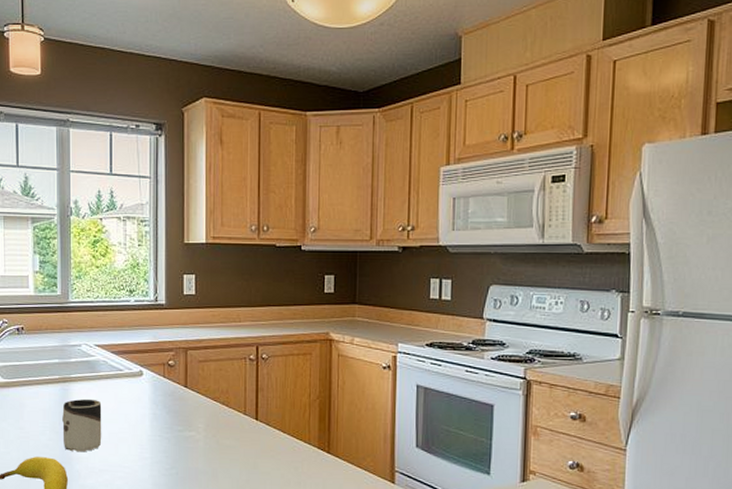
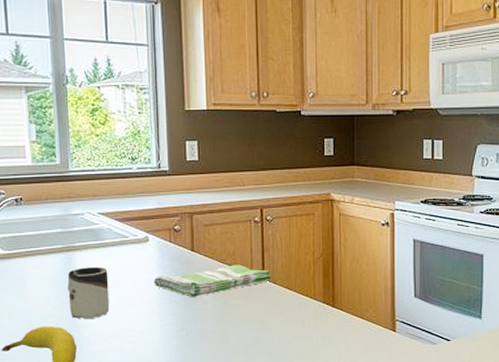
dish towel: none [146,403,265,436] -> present [153,264,271,298]

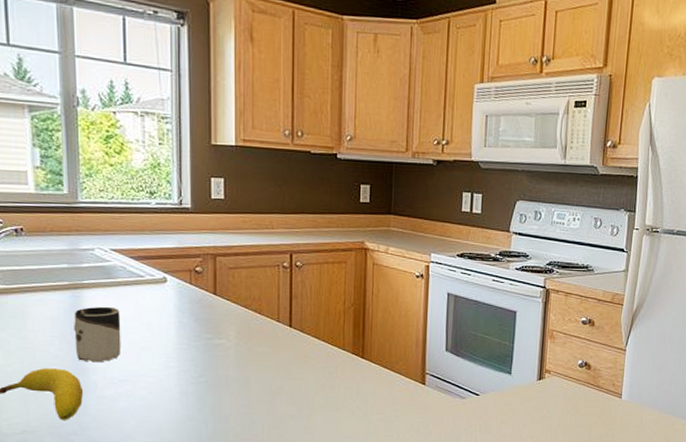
dish towel: present [153,264,271,298] -> none [171,310,299,344]

